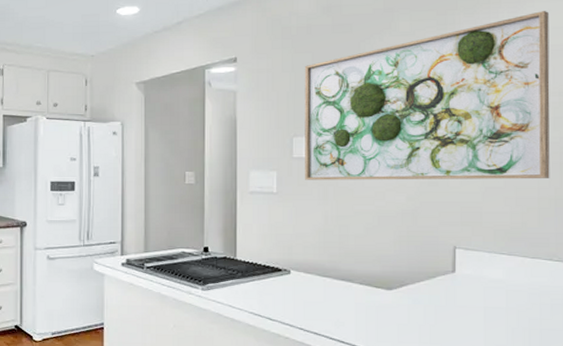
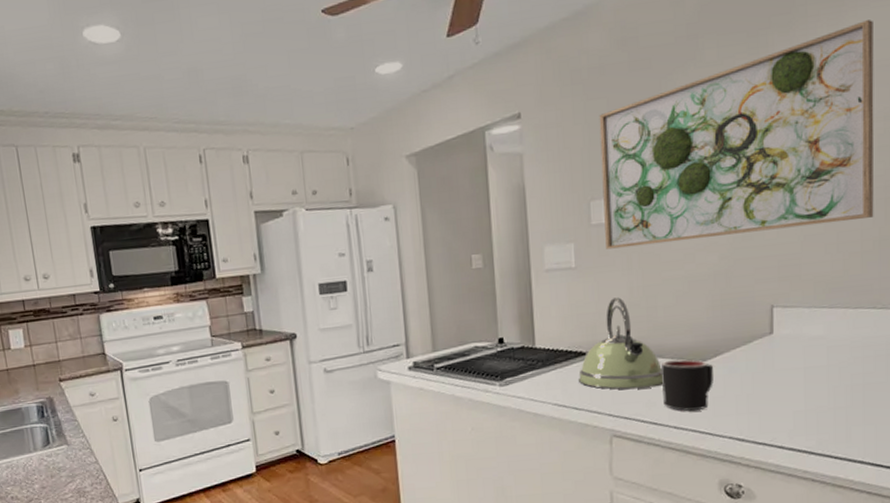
kettle: none [273,223,352,308] -> present [577,297,664,390]
mug: none [351,285,398,334] -> present [662,359,713,411]

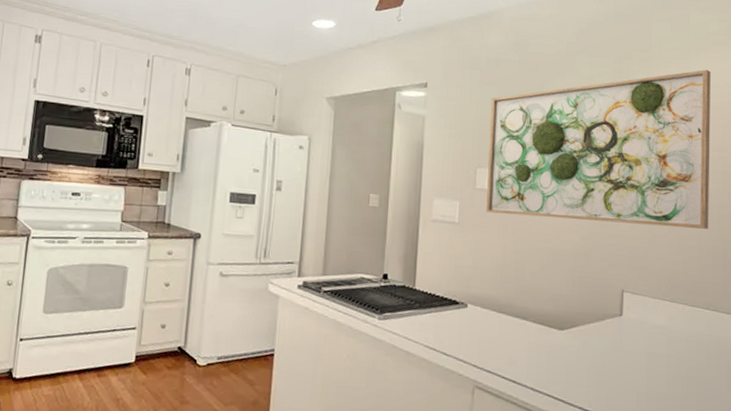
kettle: present [577,297,664,390] -> none [449,256,526,347]
mug: present [662,359,713,411] -> none [523,323,569,376]

